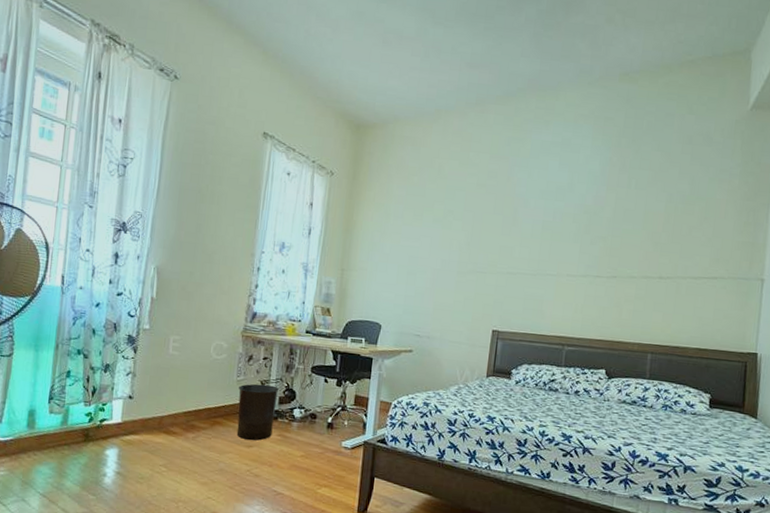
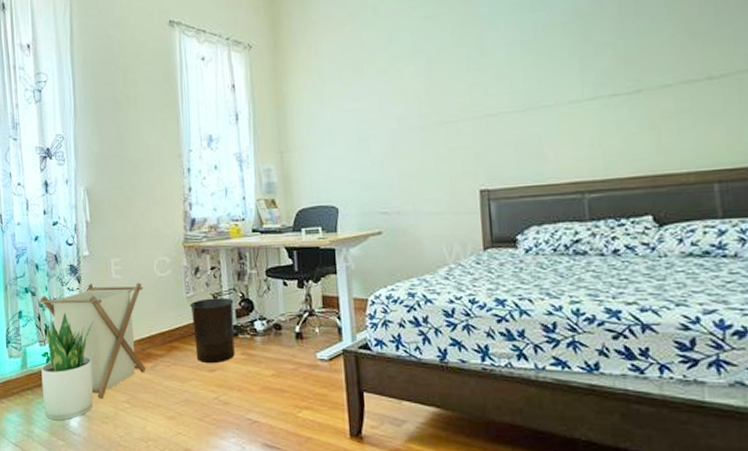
planter: none [79,378,143,477] -> present [41,312,94,421]
laundry basket: none [90,355,197,462] -> present [38,282,145,400]

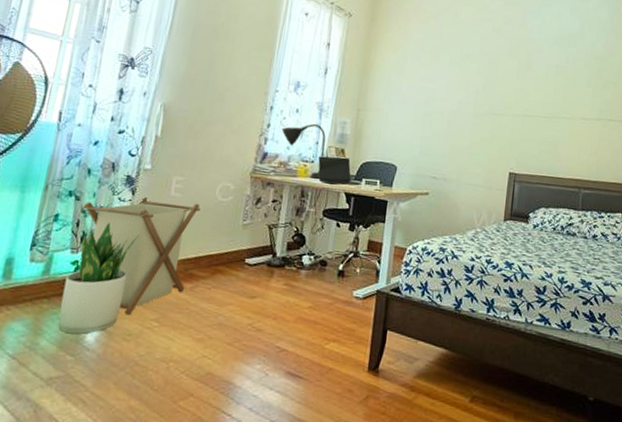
waste bin: present [190,298,235,363] -> none [239,228,288,291]
desk lamp: none [204,177,255,237] -> present [281,123,326,179]
laptop: none [249,208,302,241] -> present [318,156,362,186]

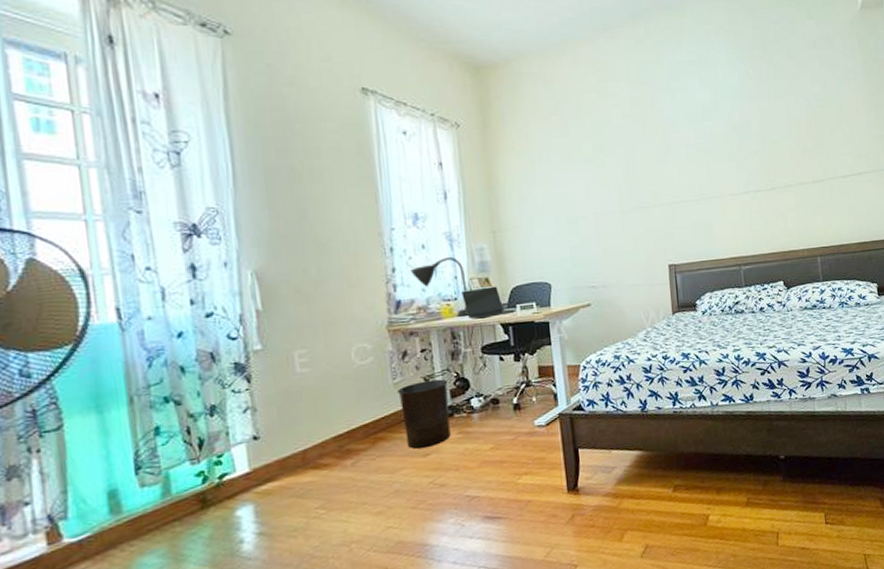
planter: present [58,222,139,335] -> none [194,419,275,550]
laundry basket: present [81,197,200,316] -> none [187,374,345,512]
waste bin: none [239,228,288,291] -> present [397,379,451,449]

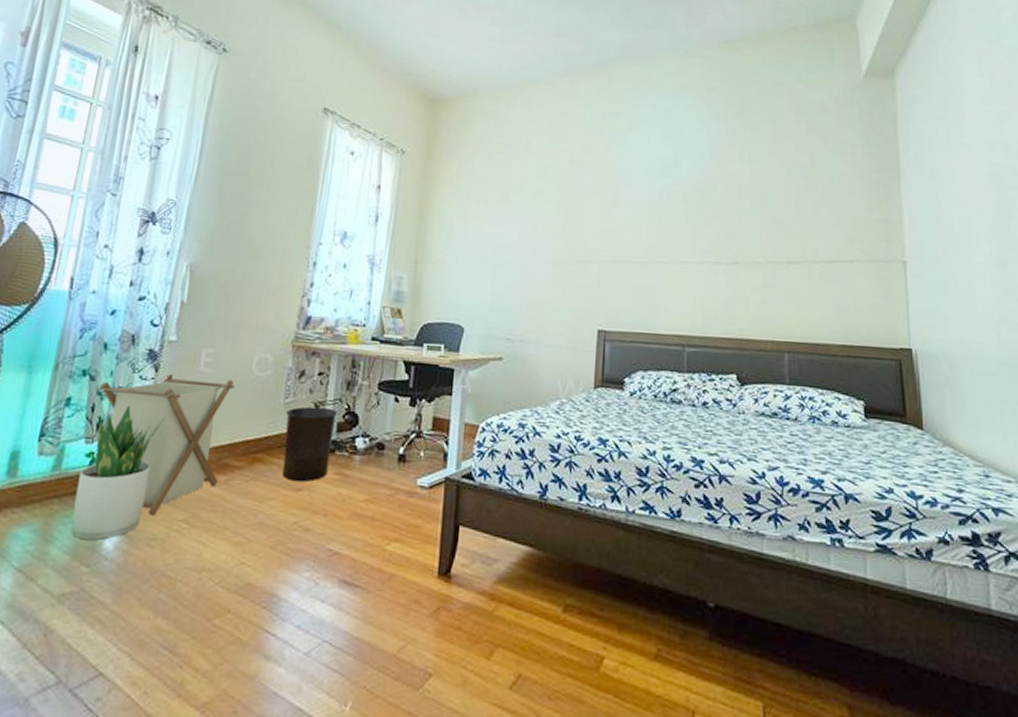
laundry basket: none [187,374,345,512] -> present [96,374,235,516]
planter: none [194,419,275,550] -> present [72,405,164,541]
desk lamp: present [410,256,469,317] -> none [327,280,379,346]
laptop: present [461,286,517,319] -> none [370,318,423,352]

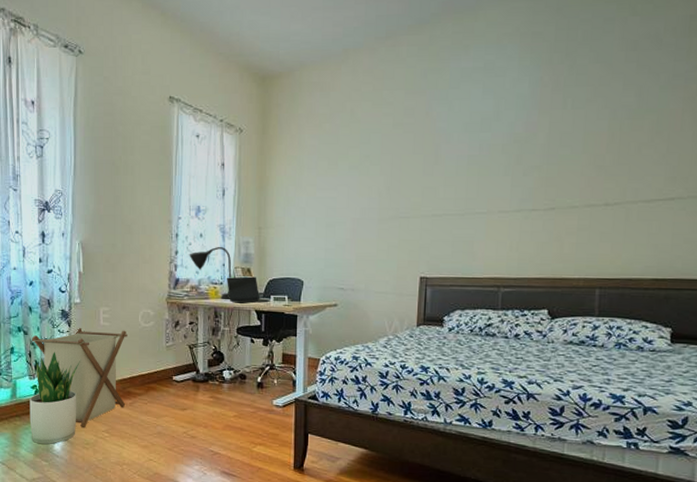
waste bin: present [282,406,338,482] -> none [169,348,207,403]
desk lamp: none [327,280,379,346] -> present [189,246,232,299]
laptop: none [370,318,423,352] -> present [227,276,270,304]

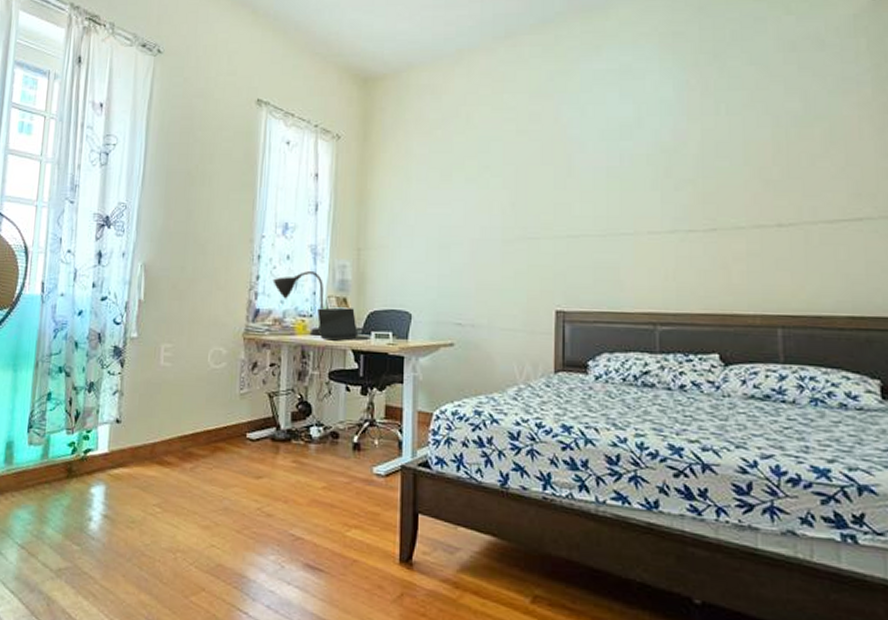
planter: present [29,351,80,445] -> none [61,398,132,522]
laundry basket: present [30,328,127,428] -> none [72,369,193,501]

